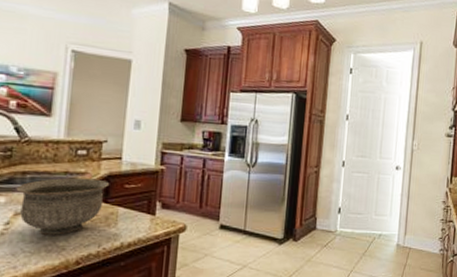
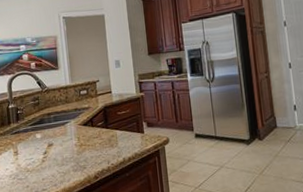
bowl: present [16,177,110,235] -> none [46,110,107,158]

